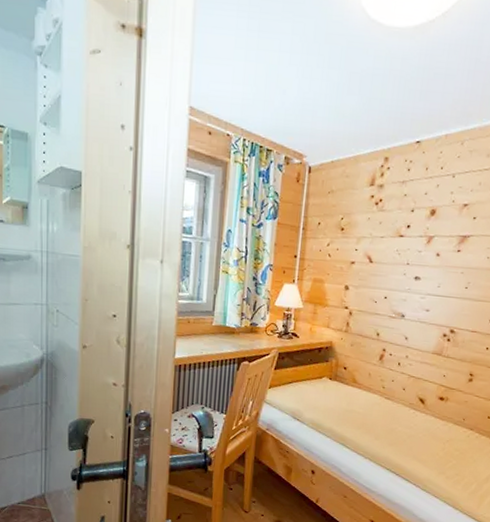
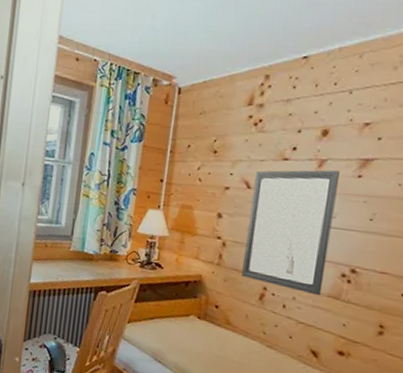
wall art: none [365,245,444,354] -> present [242,170,340,296]

